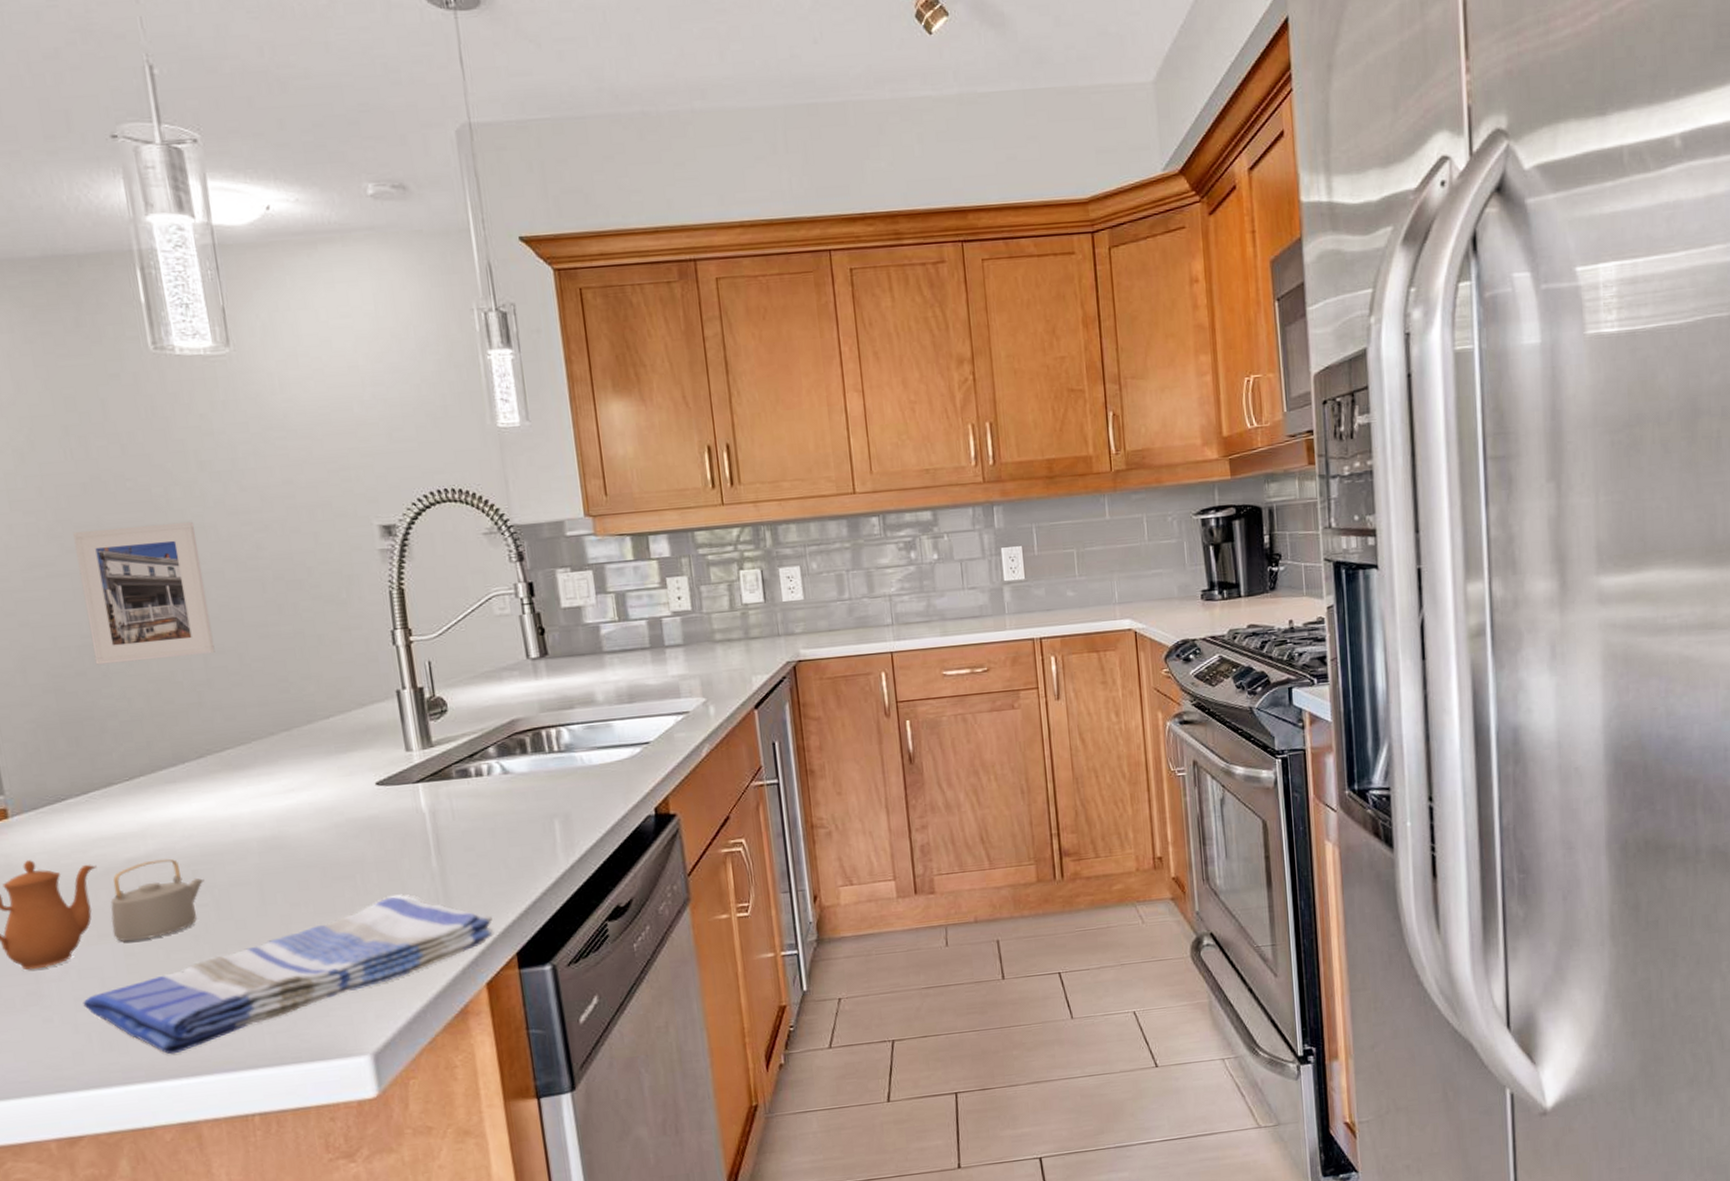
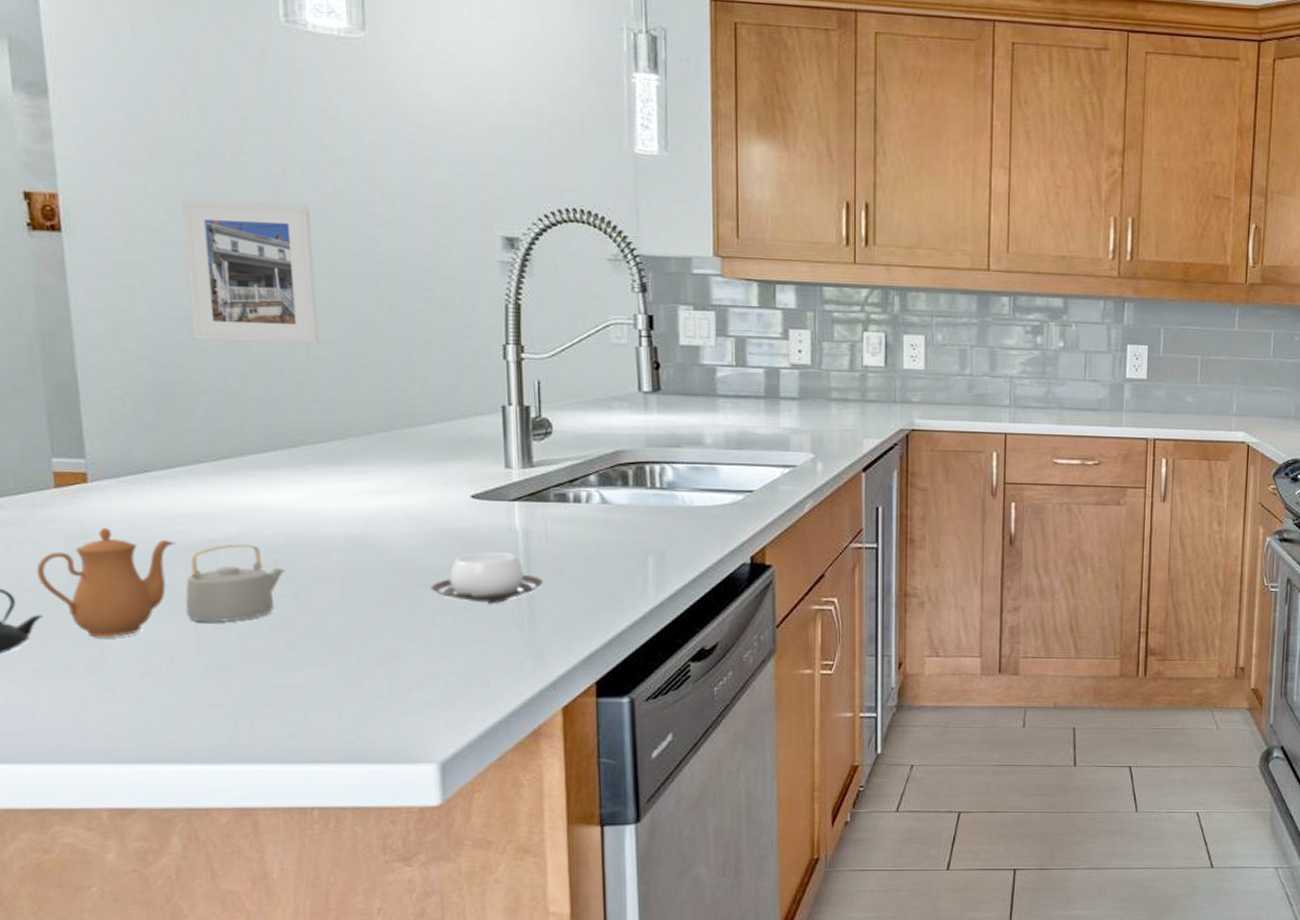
dish towel: present [83,896,494,1055] -> none [148,610,575,739]
cup: none [346,834,454,888] -> present [430,551,543,604]

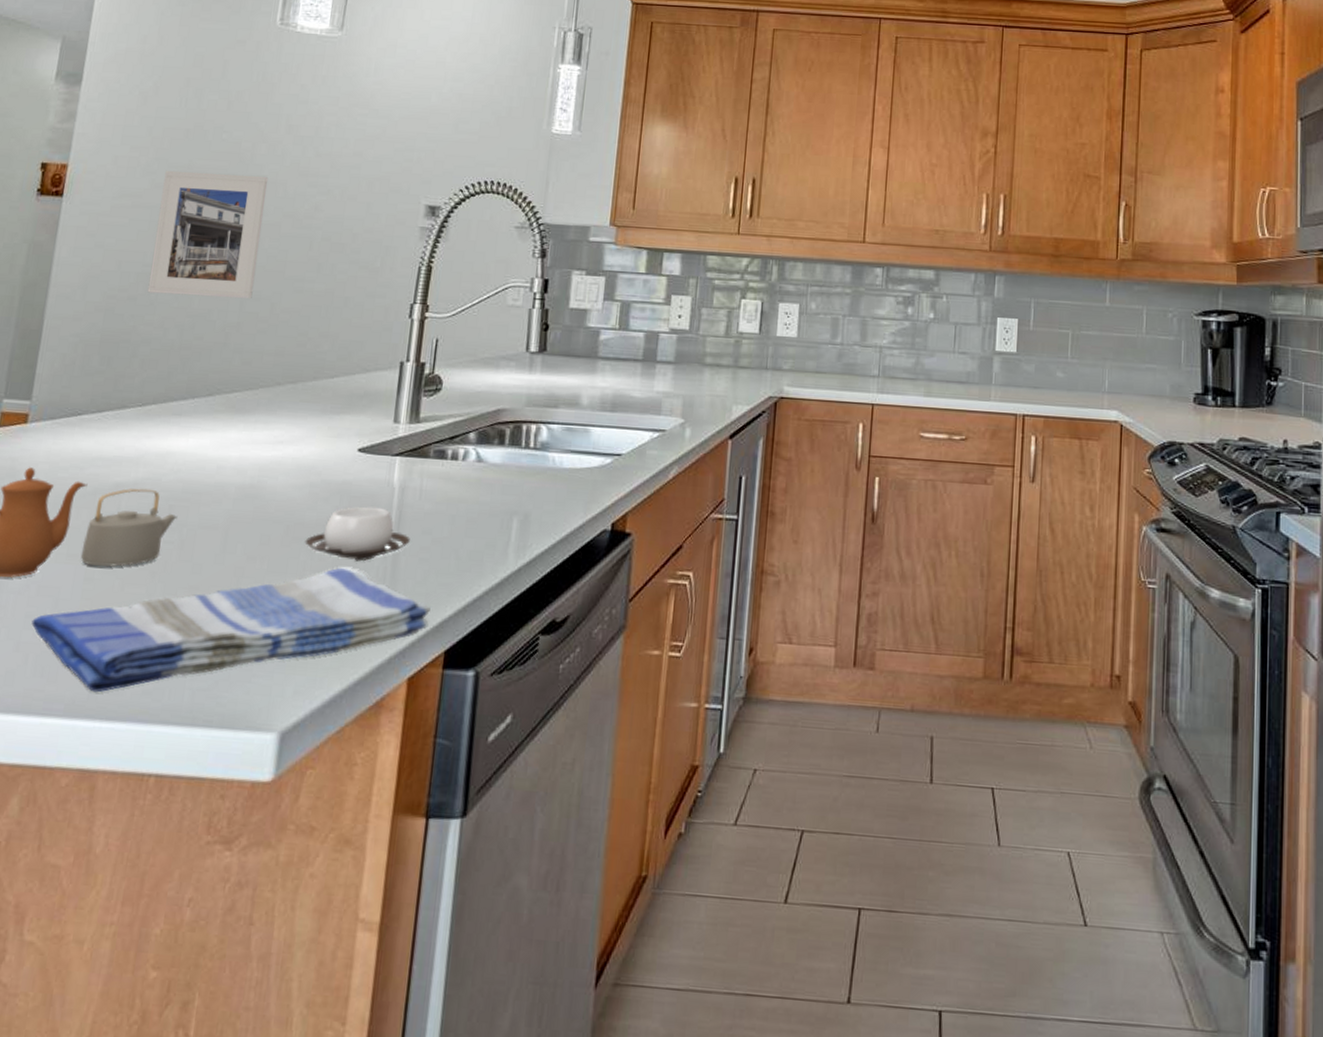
dish towel: none [148,610,575,739] -> present [31,567,431,693]

